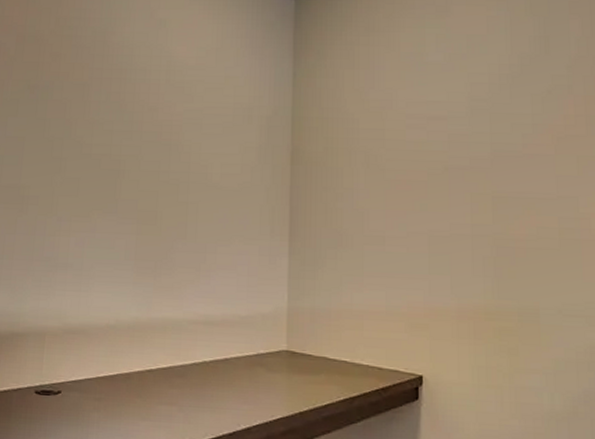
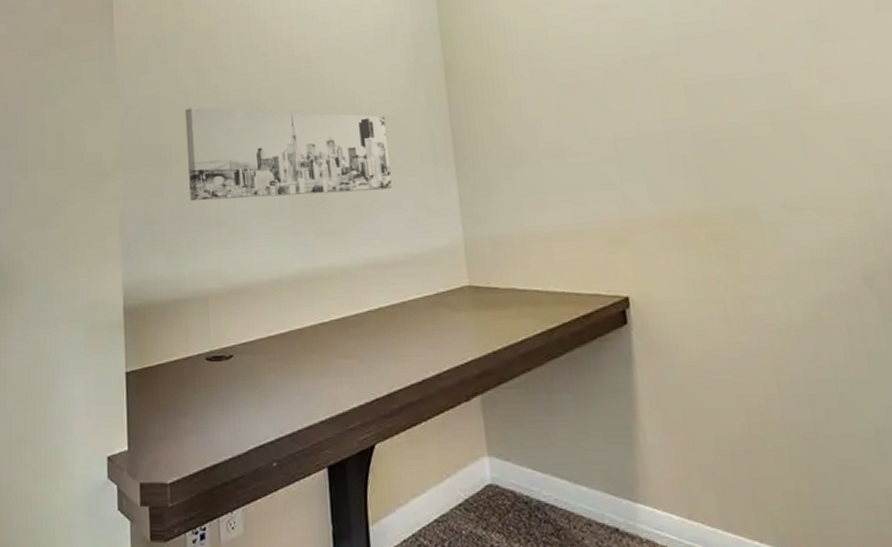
wall art: none [41,154,232,255] -> present [184,107,393,202]

